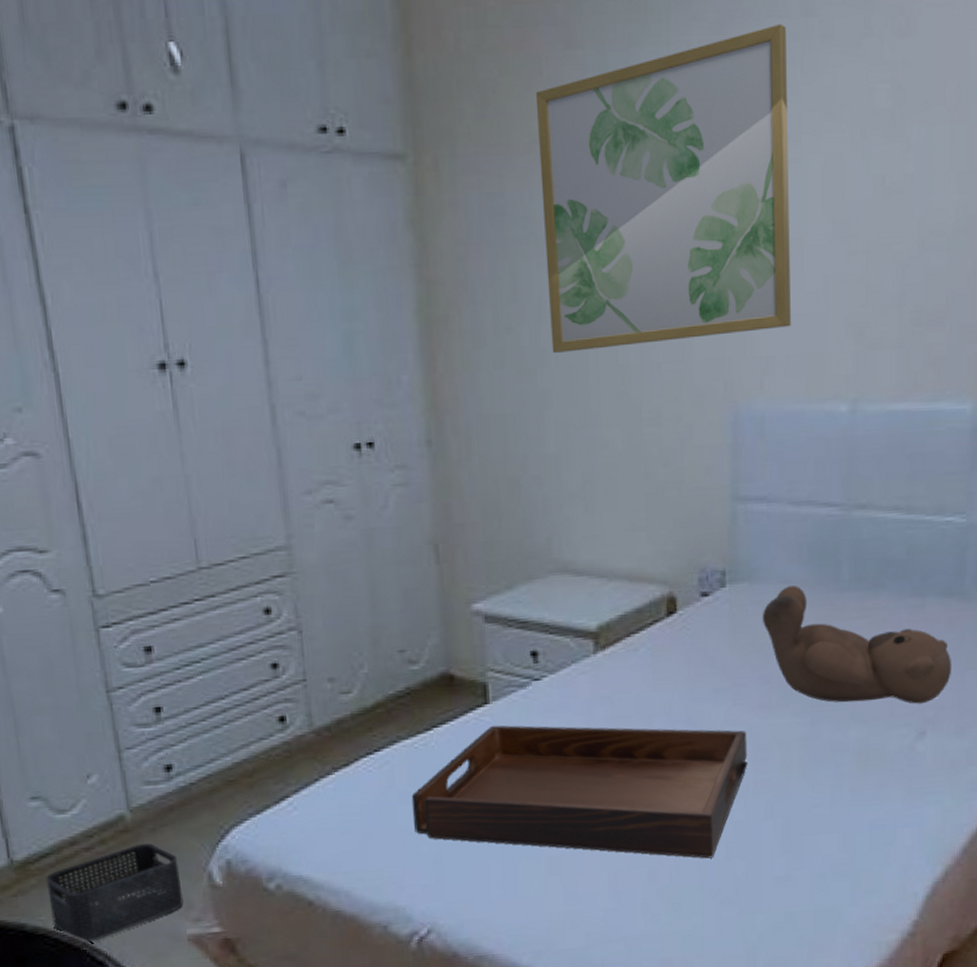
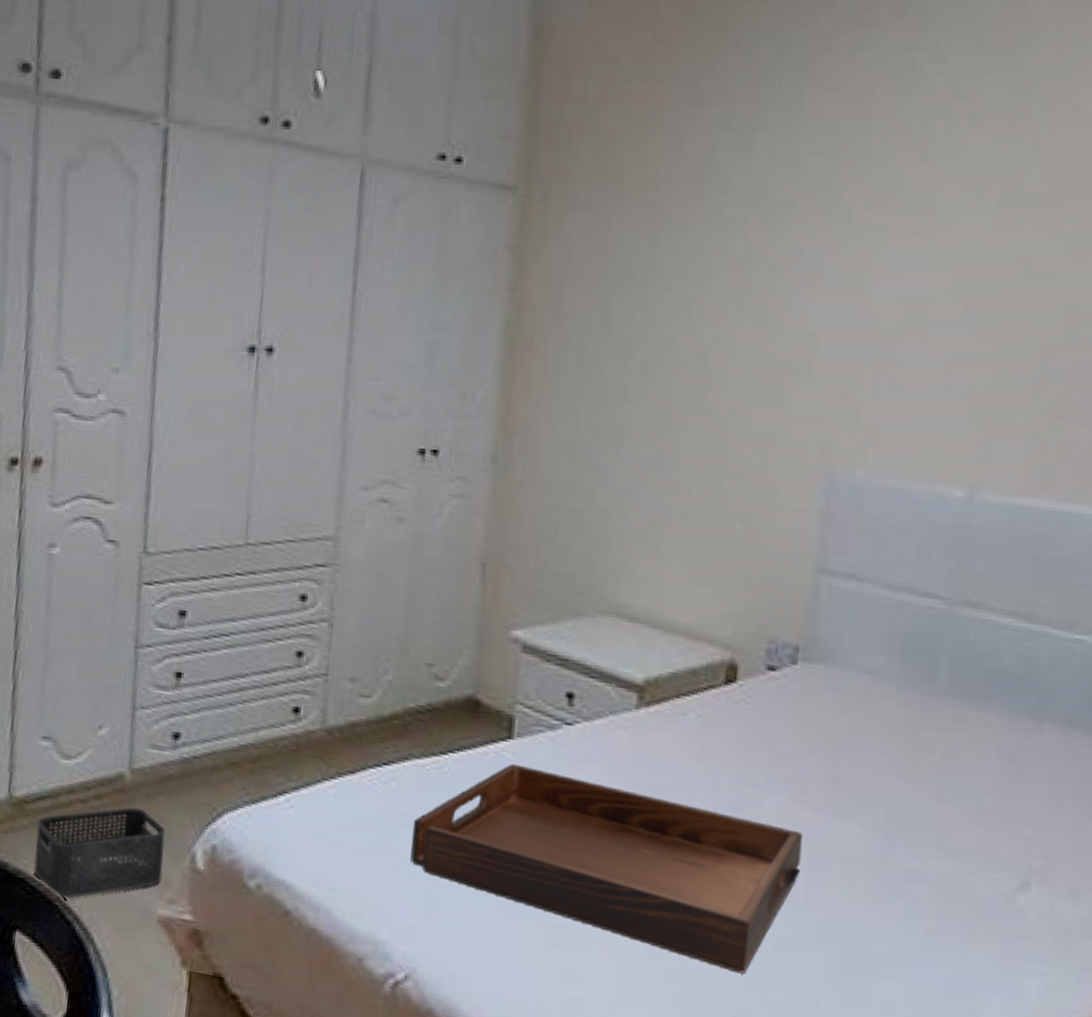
wall art: present [535,23,791,353] -> none [636,101,930,400]
teddy bear: present [762,586,952,704] -> none [836,677,1072,849]

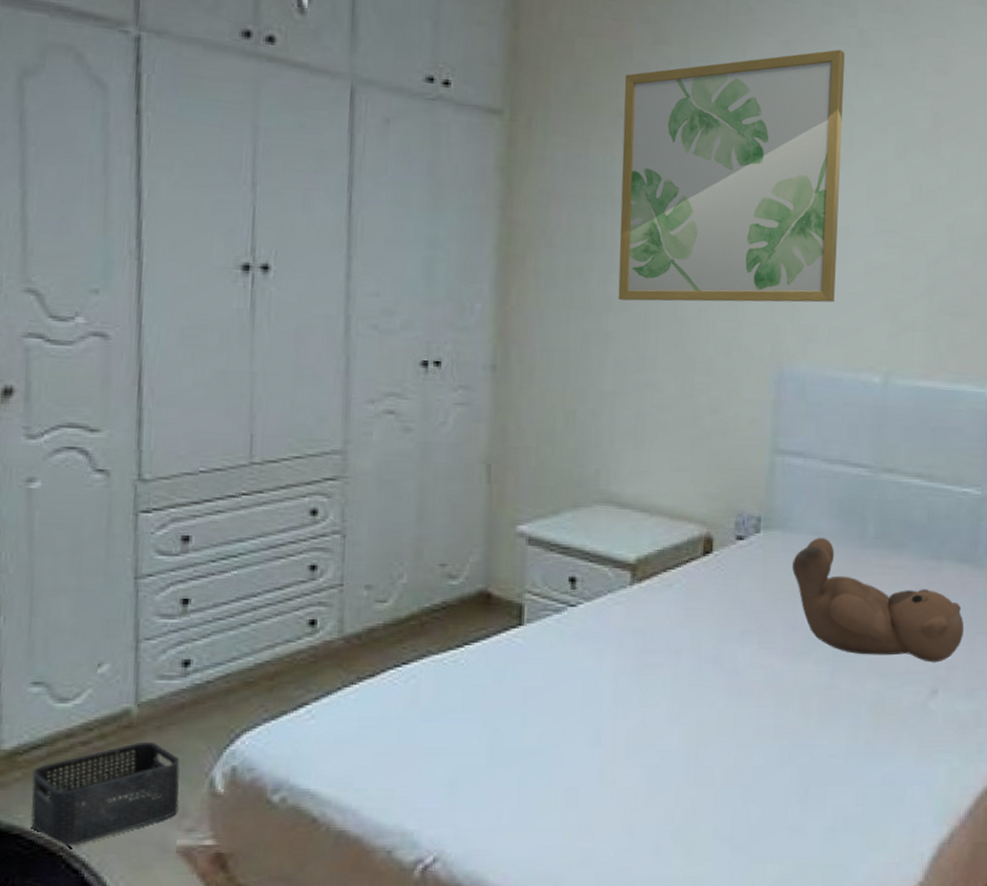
serving tray: present [410,763,804,974] -> none [433,647,771,802]
wall art: none [636,101,930,400] -> present [618,49,845,303]
teddy bear: none [836,677,1072,849] -> present [791,538,965,663]

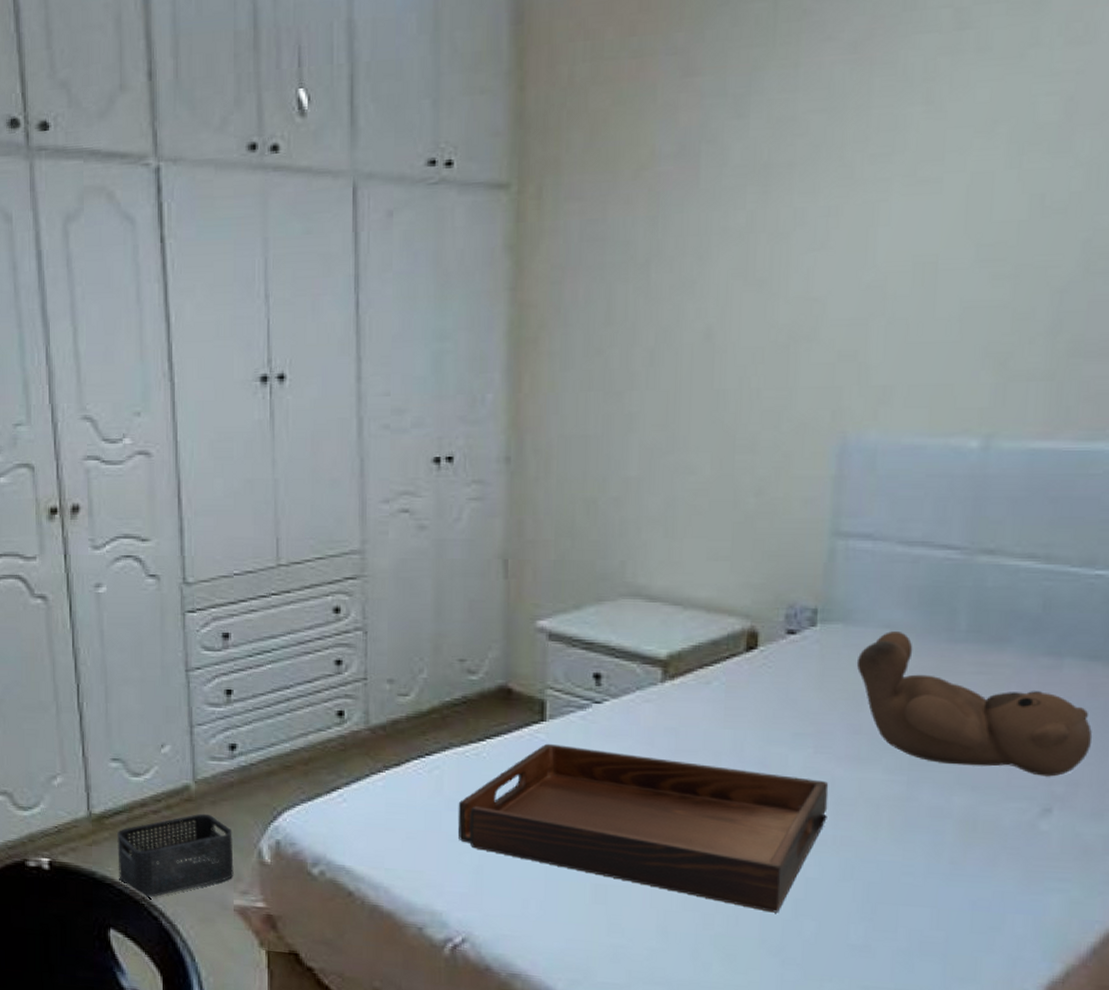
serving tray: none [433,647,771,802] -> present [458,743,829,913]
wall art: present [618,49,845,303] -> none [643,39,935,376]

